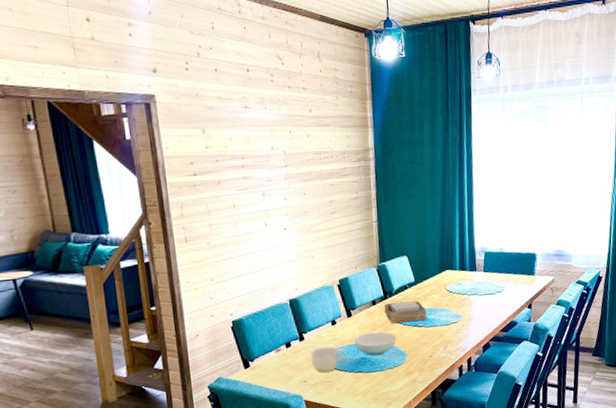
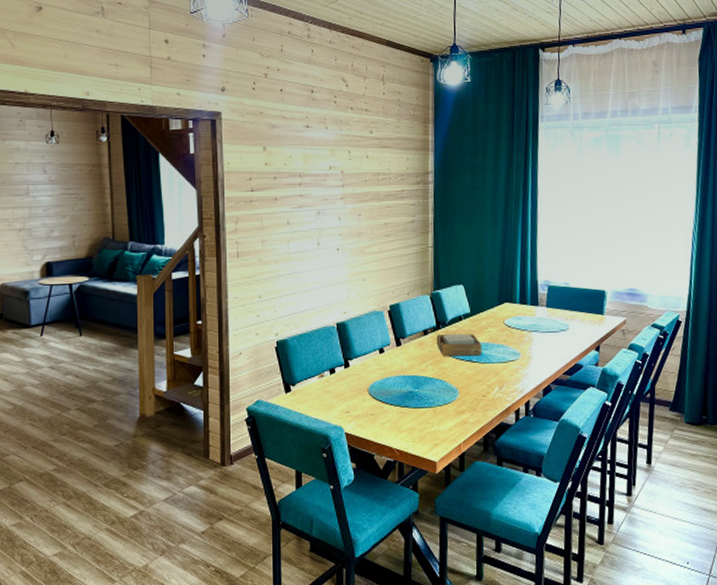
teacup: present [310,346,346,373] -> none [355,376,392,405]
bowl: present [354,332,397,356] -> none [402,364,448,391]

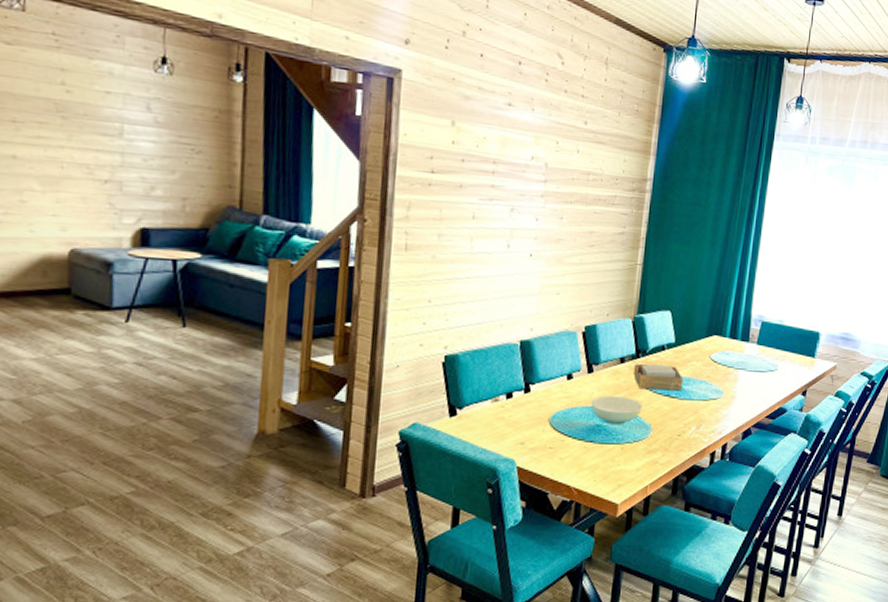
bowl: none [402,364,448,391] -> present [591,395,643,425]

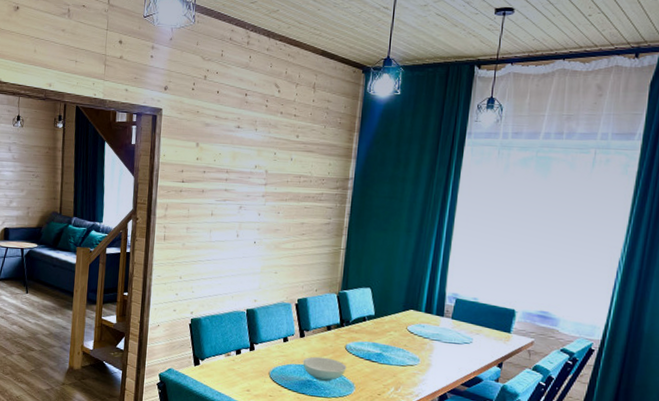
napkin holder: present [633,363,684,391] -> none [338,332,383,357]

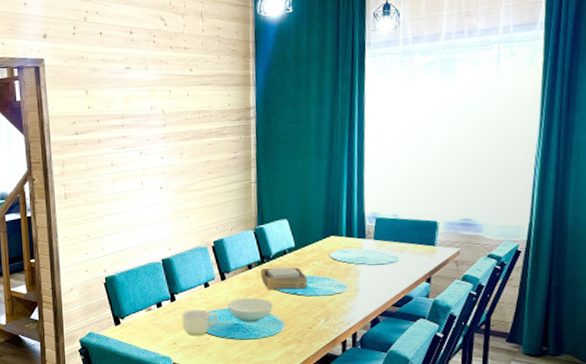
teacup: none [257,361,292,387] -> present [181,310,218,336]
napkin holder: none [338,332,383,357] -> present [260,267,308,290]

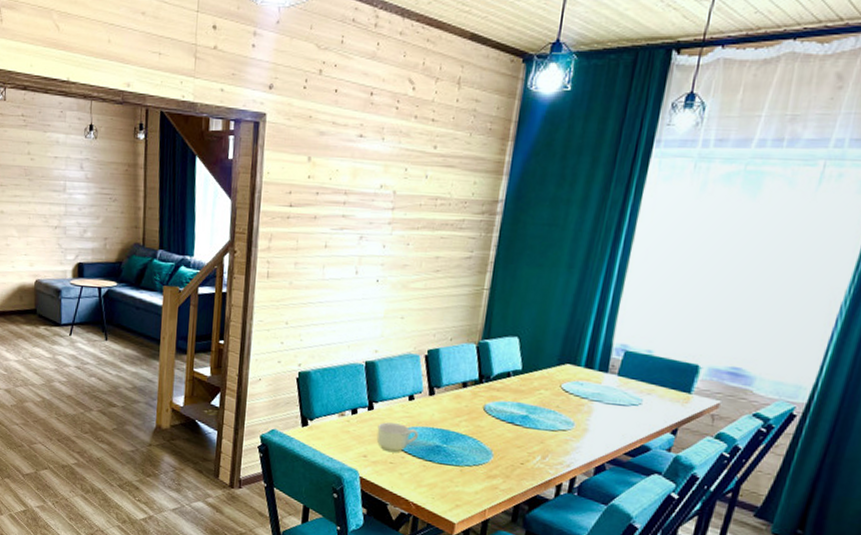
bowl: present [227,297,273,323] -> none [431,418,484,448]
napkin holder: present [260,267,308,290] -> none [475,389,530,420]

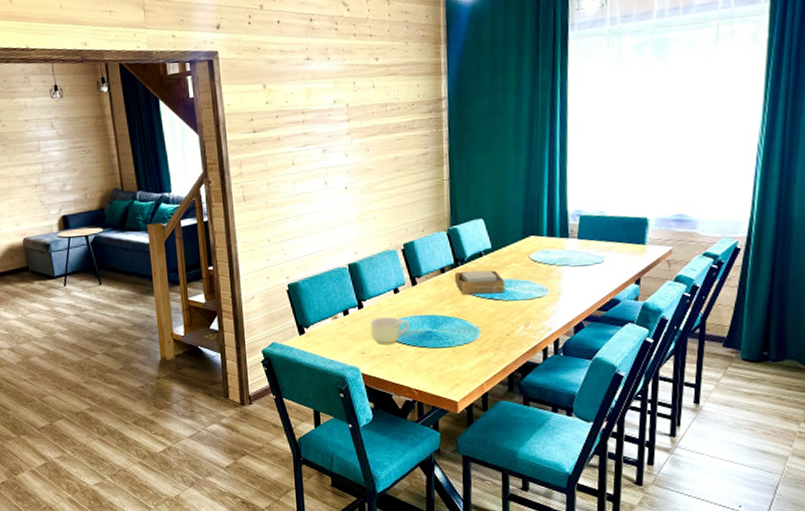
napkin holder: none [475,389,530,420] -> present [454,270,505,295]

